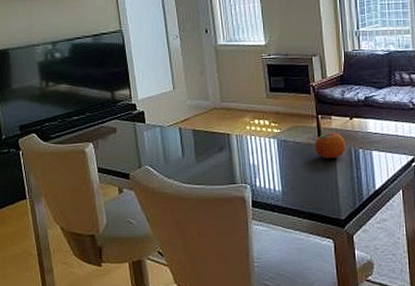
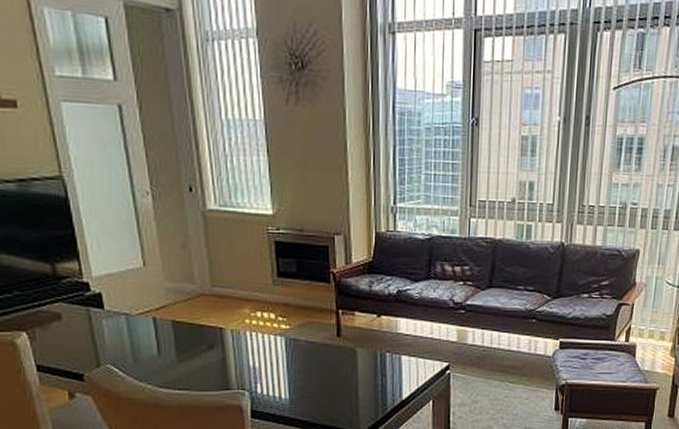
fruit: present [315,132,346,159] -> none [333,331,370,363]

